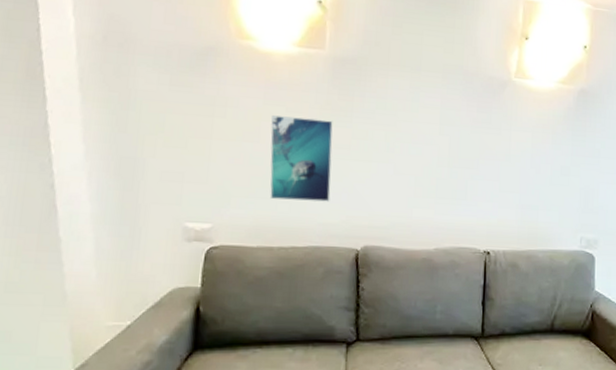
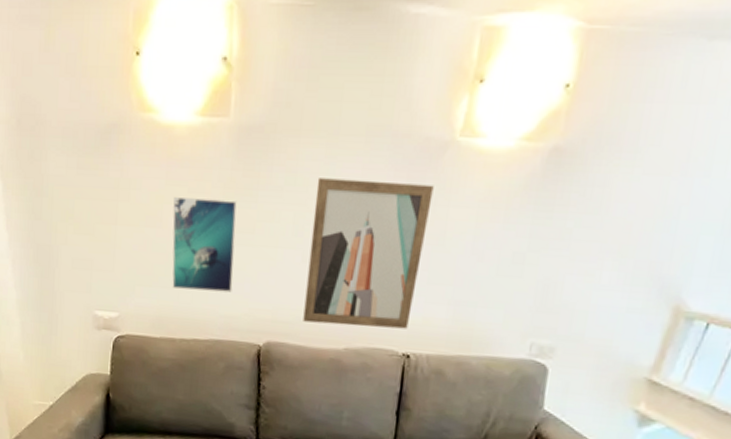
wall art: none [397,104,498,230] -> present [303,178,434,329]

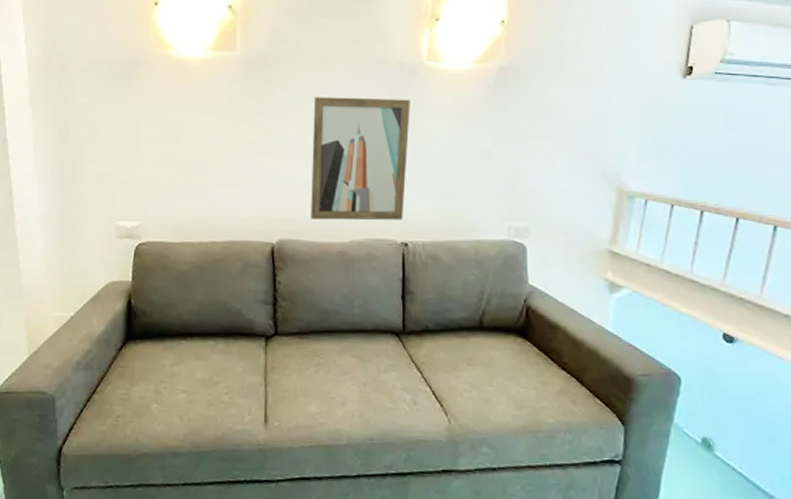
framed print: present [172,197,237,293] -> none [189,117,246,197]

